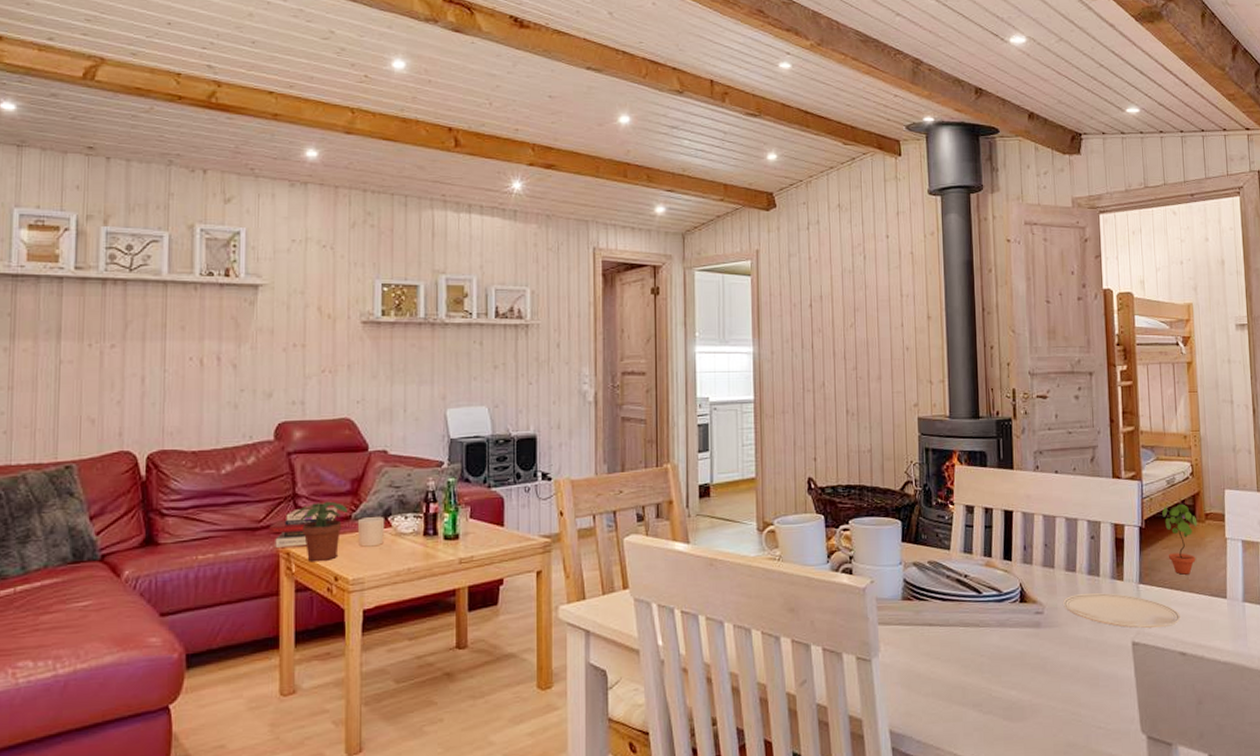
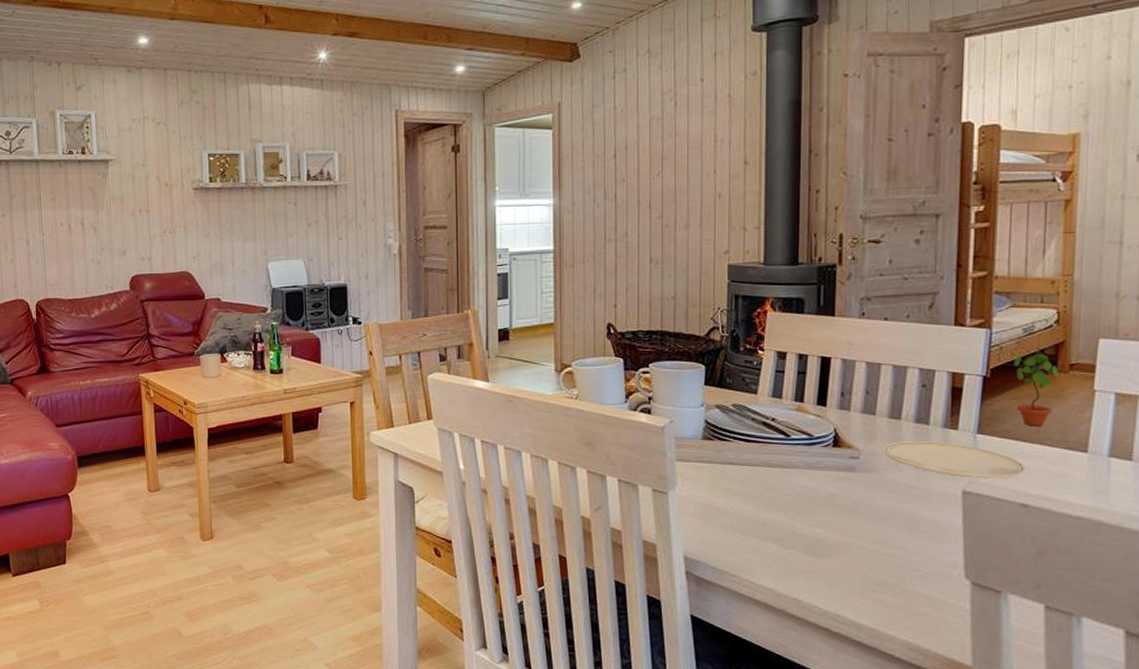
books: present [269,507,338,549] -> none [131,345,183,378]
potted plant: present [292,501,348,562] -> none [148,340,192,389]

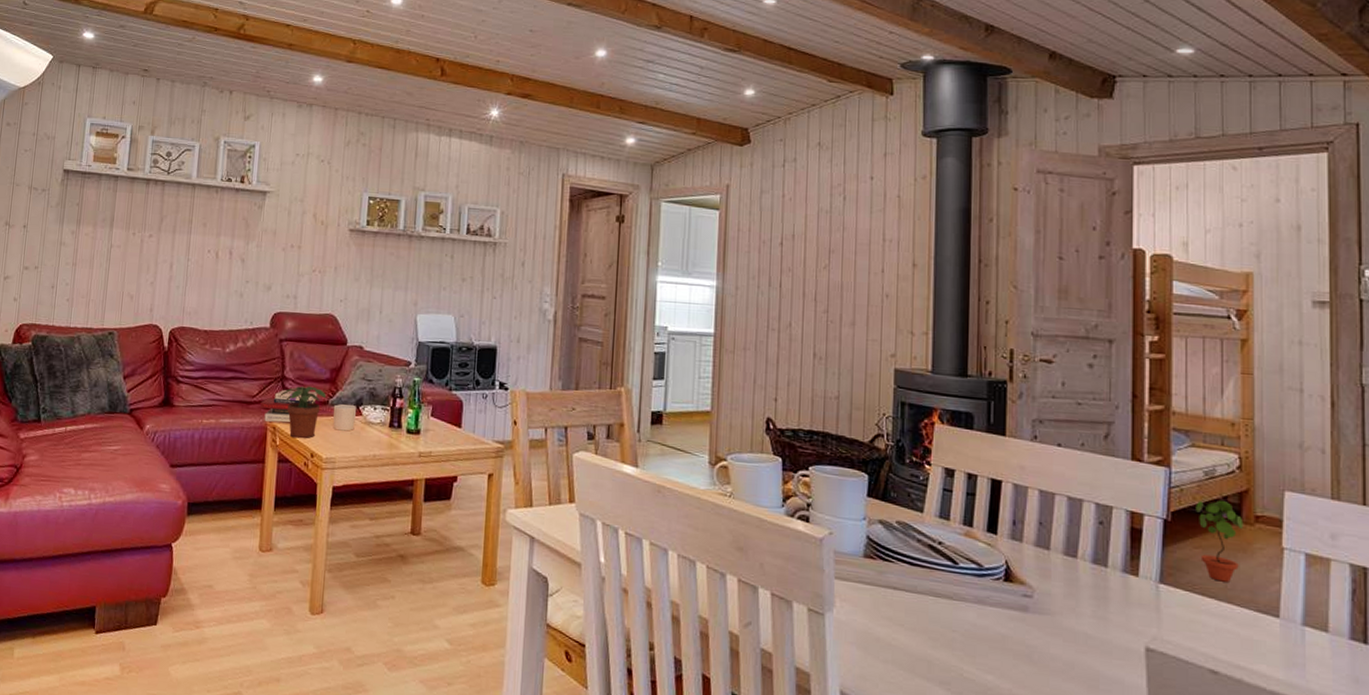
books: none [131,345,183,378] -> present [260,389,318,425]
potted plant: none [148,340,192,389] -> present [280,386,327,439]
plate: present [883,441,1025,479] -> none [1059,582,1213,638]

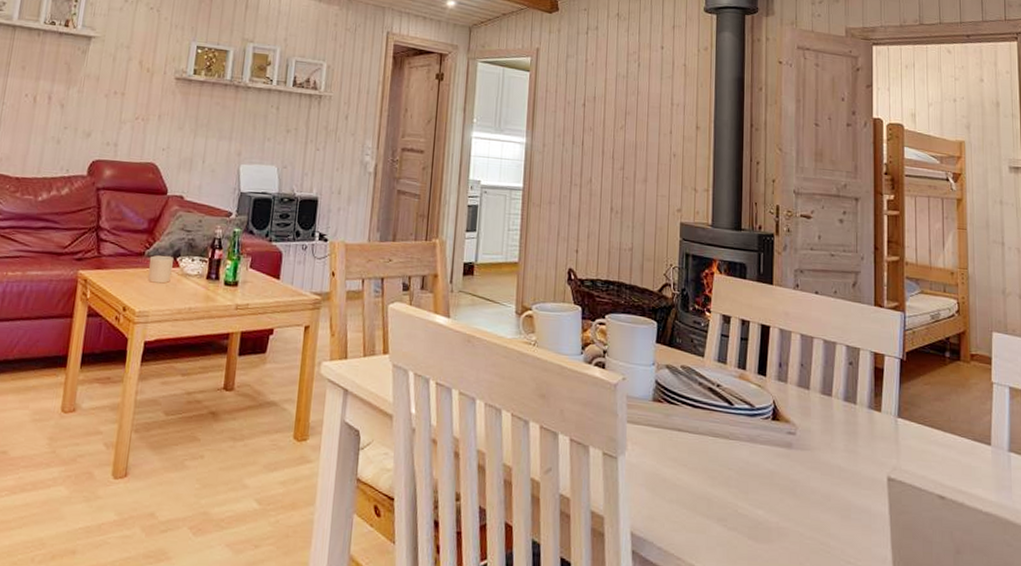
books: present [260,389,318,425] -> none [71,239,134,277]
potted plant: present [280,386,327,439] -> none [93,236,143,292]
potted plant: present [1196,500,1244,582] -> none [925,340,962,415]

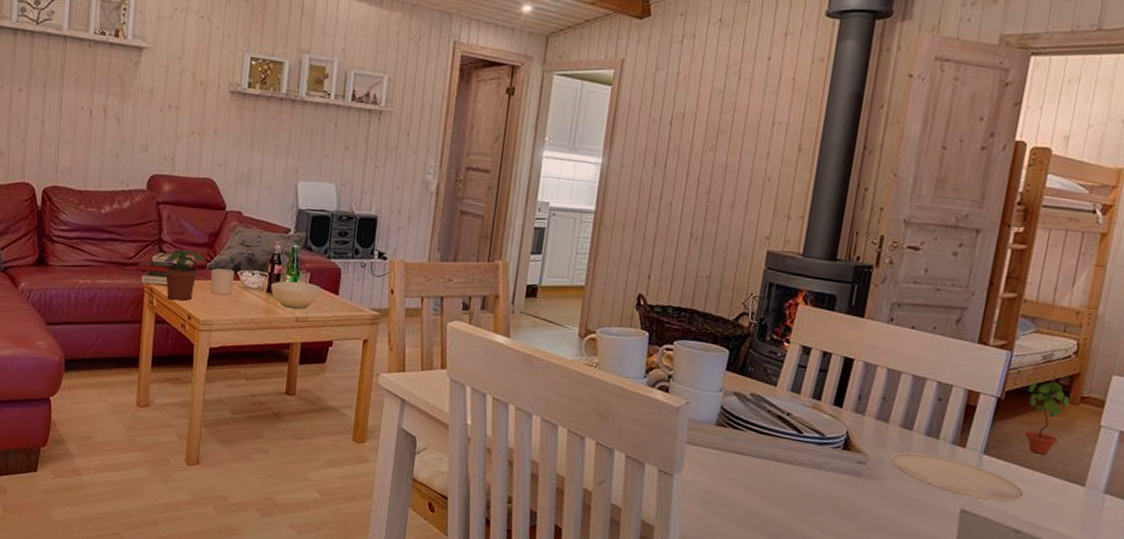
books: none [71,239,134,277] -> present [137,252,195,287]
potted plant: none [93,236,143,292] -> present [157,249,204,302]
bowl: none [210,266,263,296] -> present [270,281,322,309]
plate: none [817,419,940,467] -> present [891,452,1024,502]
potted plant: none [925,340,962,415] -> present [1024,381,1070,455]

